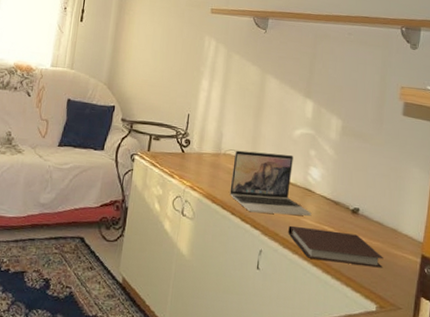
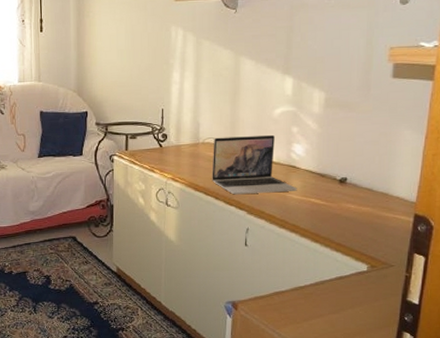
notebook: present [288,225,384,268] -> none [274,202,374,231]

